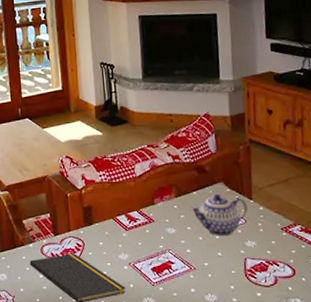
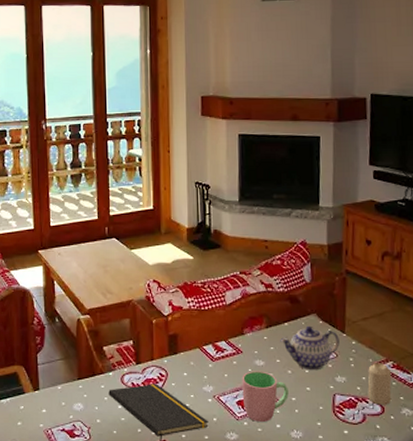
cup: none [155,238,201,287] -> present [242,371,289,422]
candle: none [277,227,301,268] -> present [367,363,392,405]

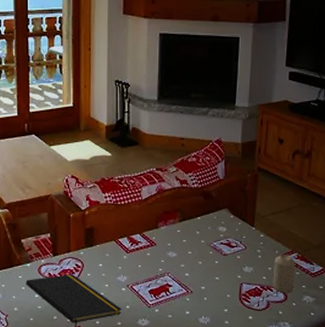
cup: present [242,371,289,422] -> none [155,262,198,309]
teapot: present [280,325,340,371] -> none [192,219,249,262]

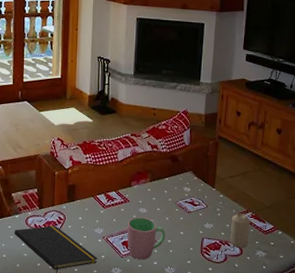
cup: none [155,262,198,309] -> present [127,217,165,259]

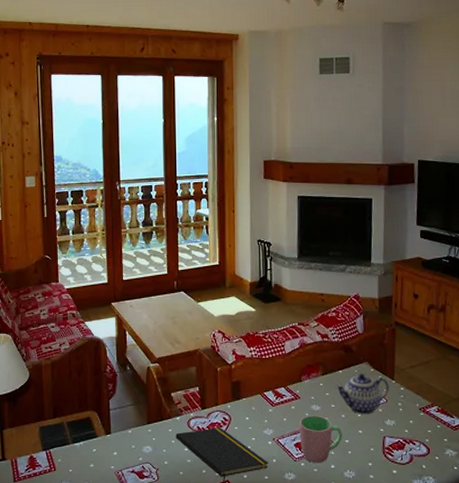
teapot: none [161,181,210,218] -> present [335,373,389,415]
candle: present [230,213,250,248] -> none [414,407,437,446]

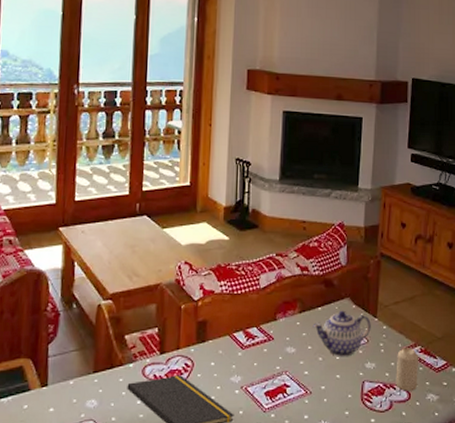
cup: present [299,415,342,462] -> none [271,358,318,413]
candle: none [414,407,437,446] -> present [396,348,419,391]

